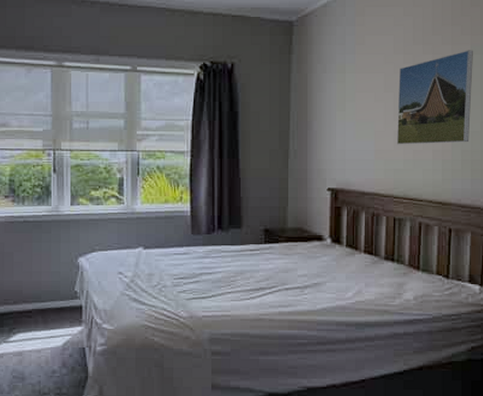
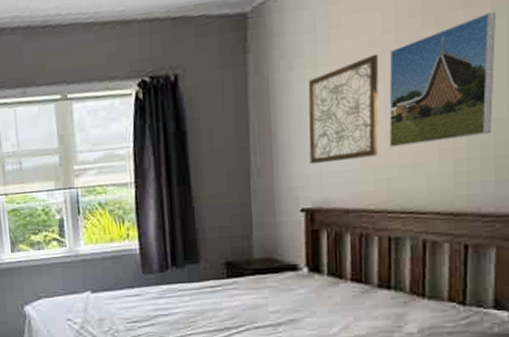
wall art: none [336,69,391,152] -> present [308,53,379,165]

